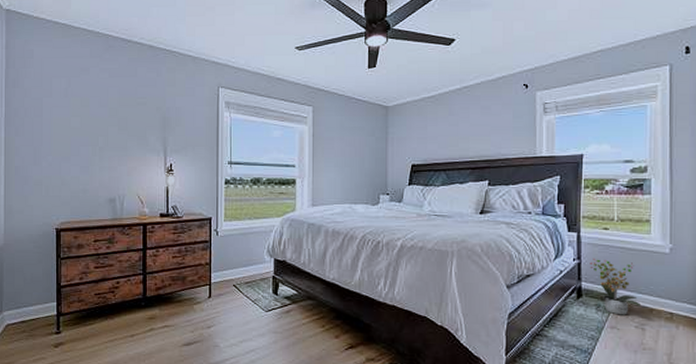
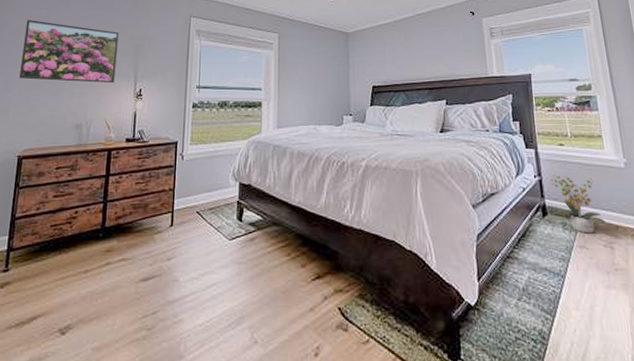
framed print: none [47,88,144,158] -> present [19,19,119,84]

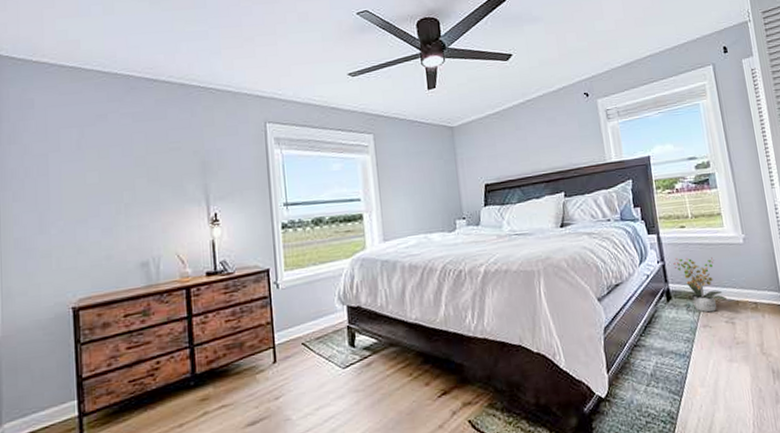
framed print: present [19,19,119,84] -> none [54,141,182,216]

